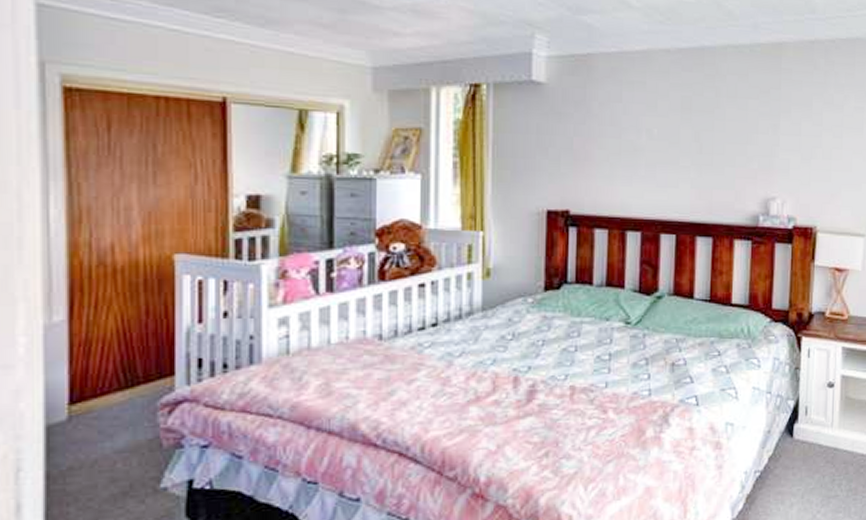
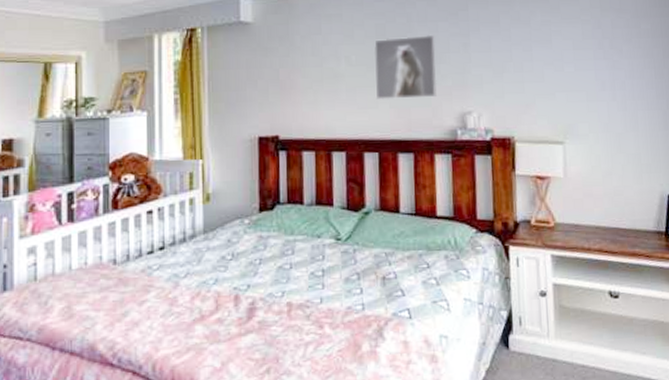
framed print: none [676,112,744,180] -> present [373,34,437,100]

